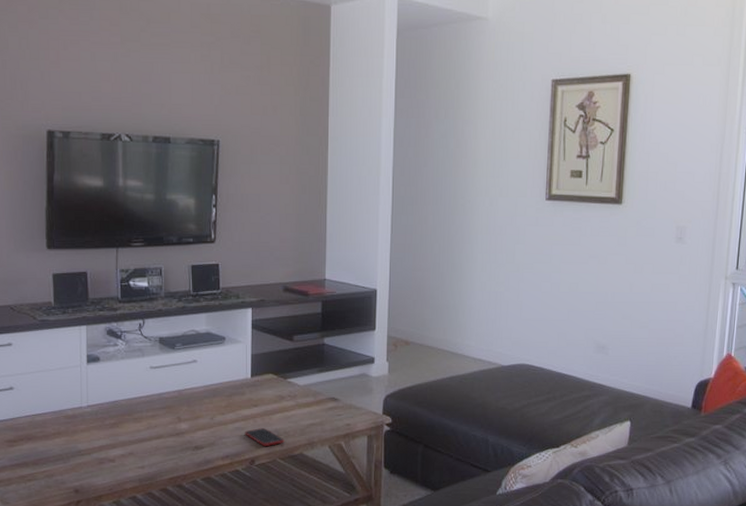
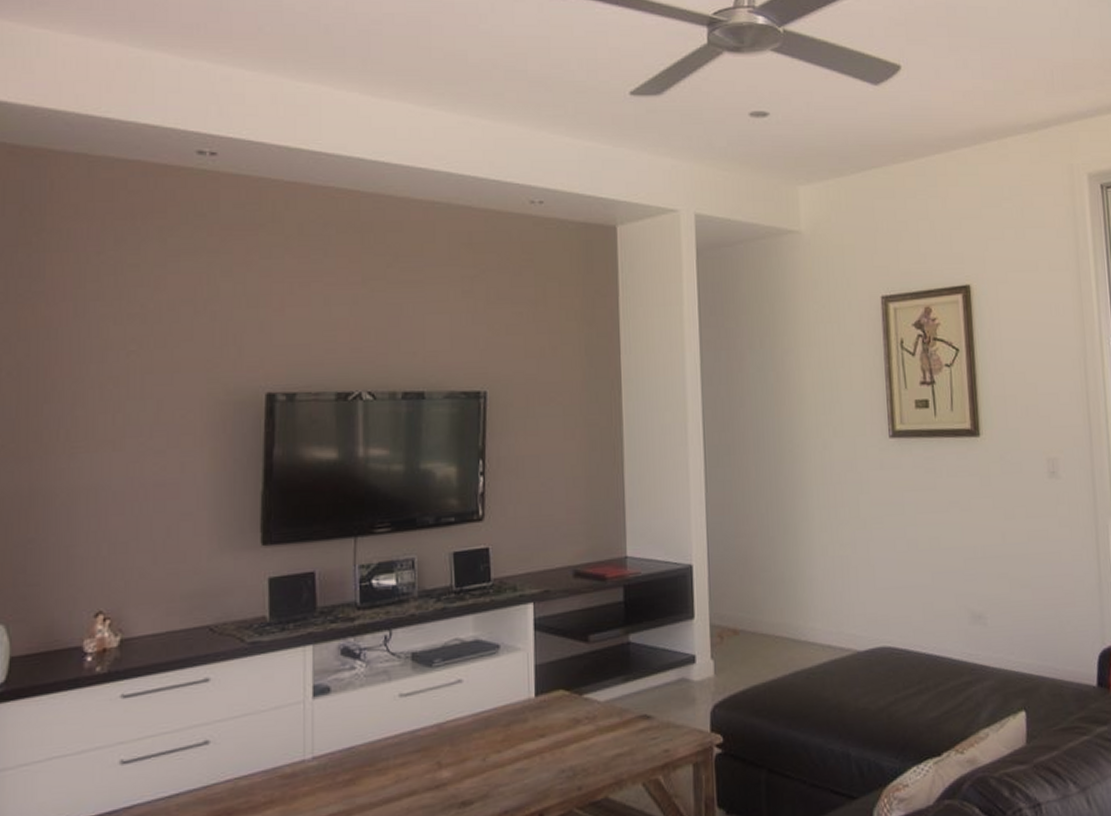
cell phone: present [245,428,284,446] -> none [529,766,583,792]

